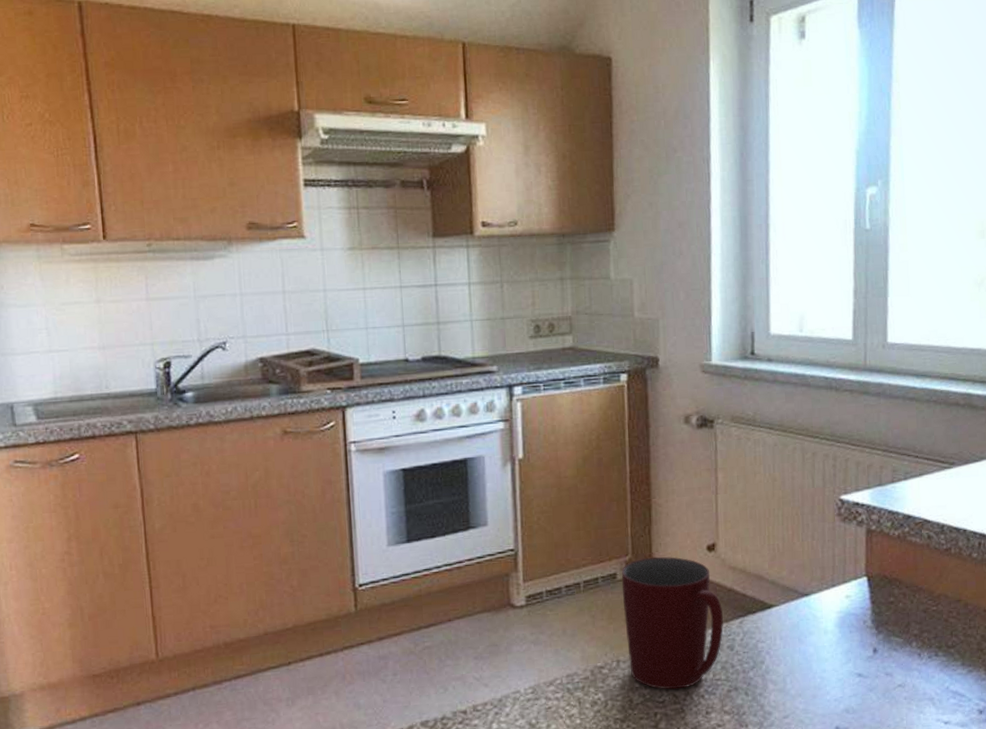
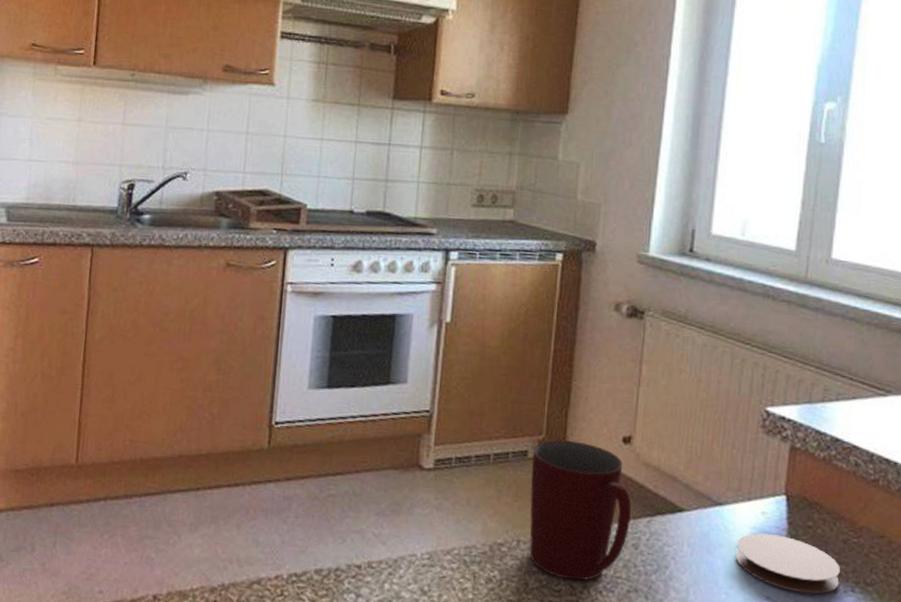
coaster: none [825,615,924,665] -> present [735,533,841,594]

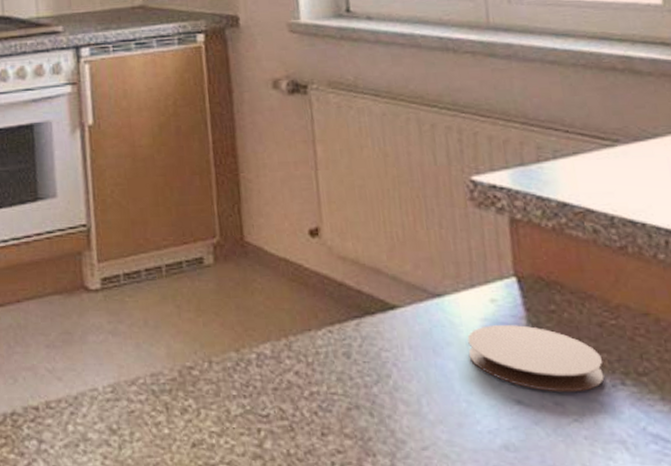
mug: present [530,440,632,581] -> none [208,240,336,401]

